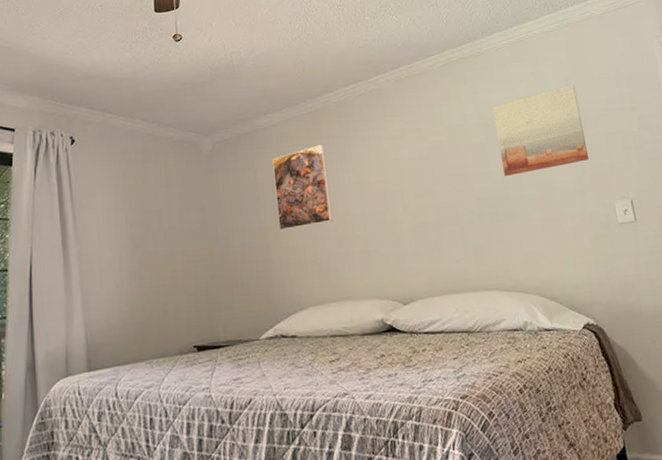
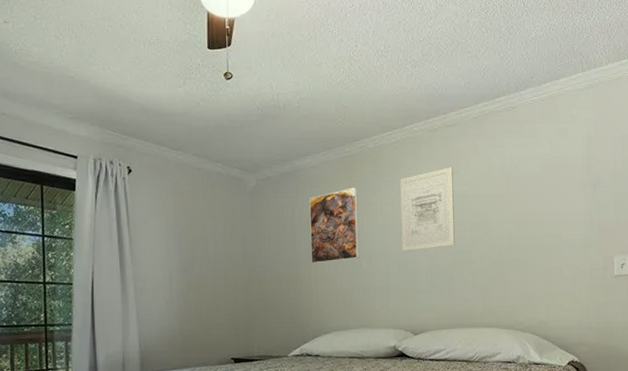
wall art: none [369,117,438,212] -> present [400,167,455,252]
wall art: present [493,85,589,177] -> none [516,144,598,227]

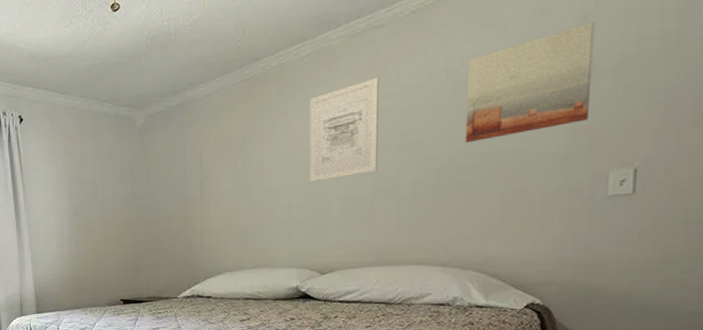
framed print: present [309,186,359,264] -> none [202,113,258,202]
wall art: none [516,144,598,227] -> present [465,22,595,143]

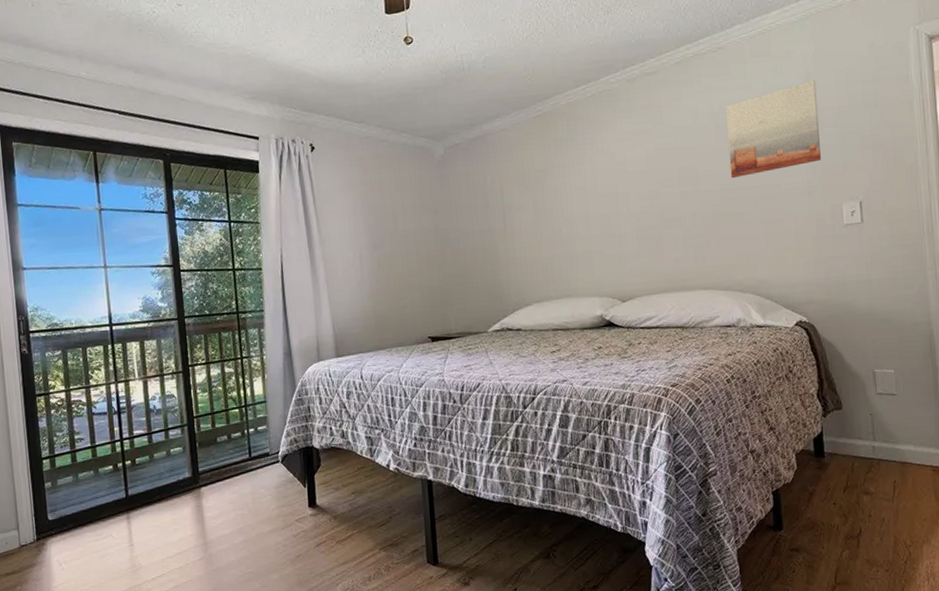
wall art: present [309,77,379,183] -> none [598,118,662,214]

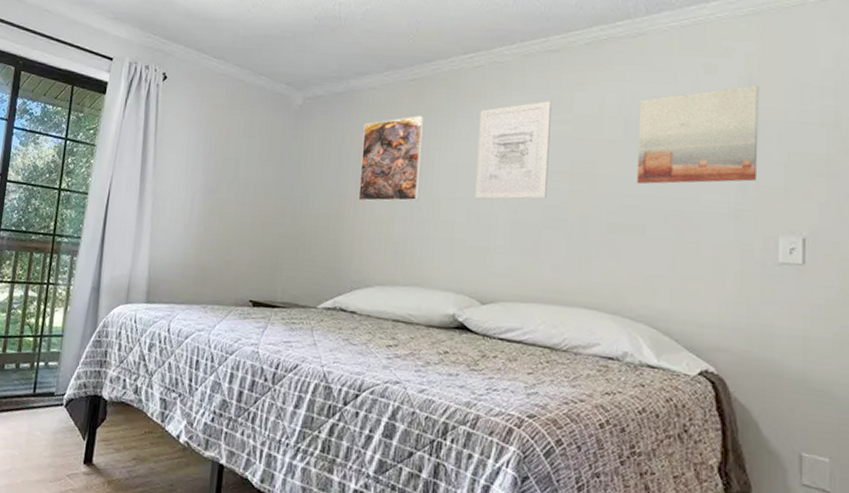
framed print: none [501,147,558,233] -> present [358,115,424,202]
wall art: none [598,118,662,214] -> present [475,101,552,200]

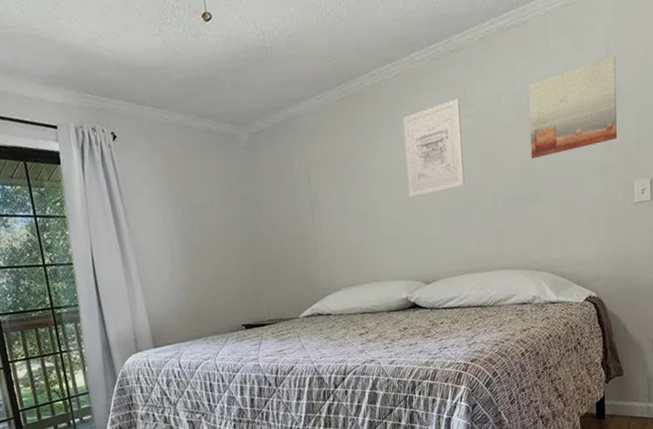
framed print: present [358,115,424,202] -> none [307,131,364,220]

